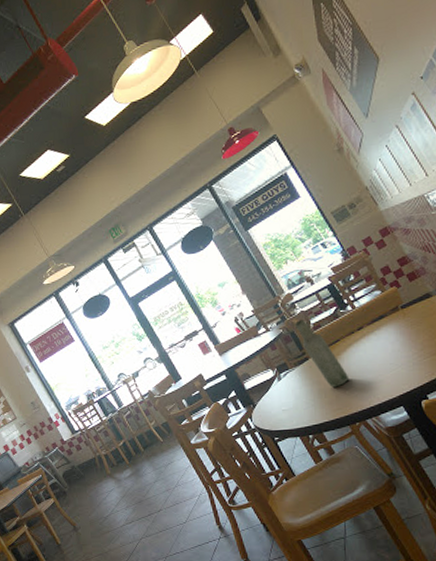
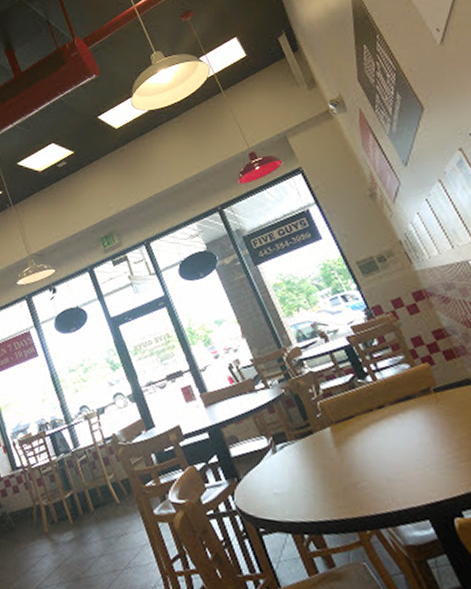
bottle: present [295,319,348,388] -> none [301,381,361,477]

